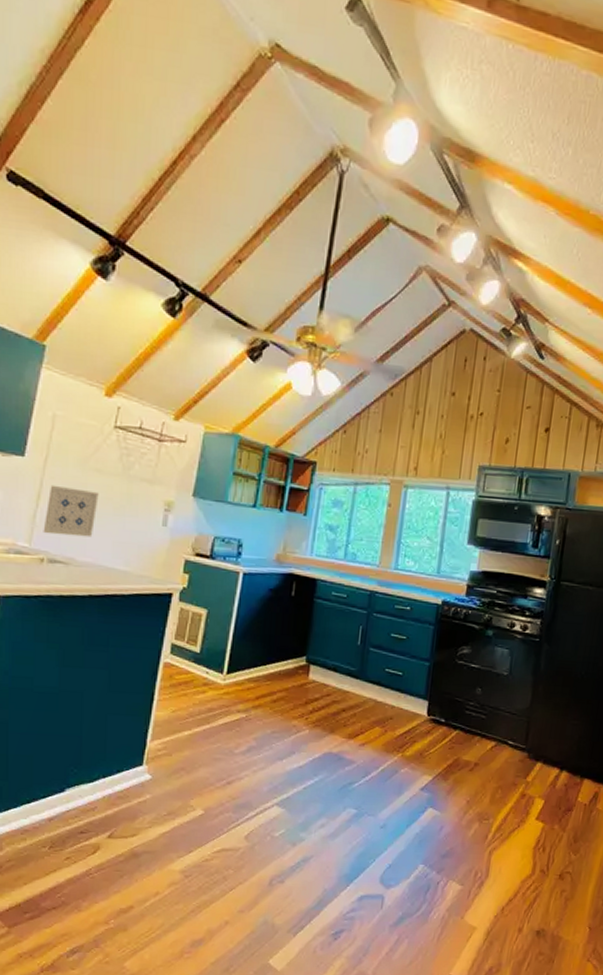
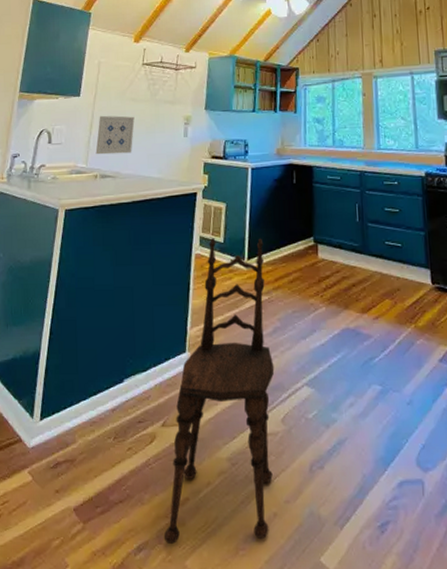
dining chair: none [101,646,248,947] -> present [163,238,275,544]

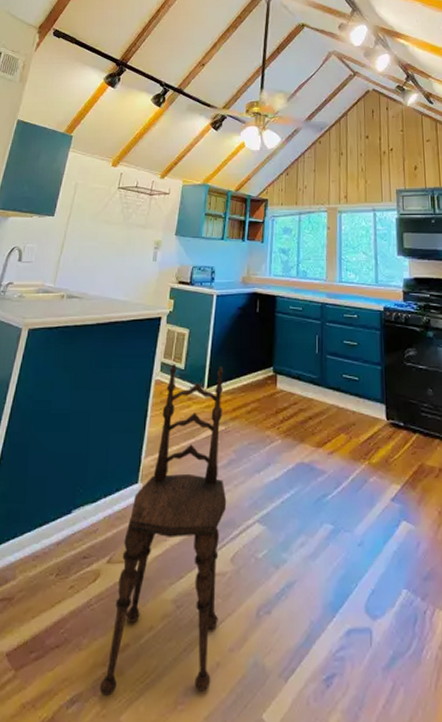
wall art: present [95,115,135,155] -> none [64,236,106,275]

